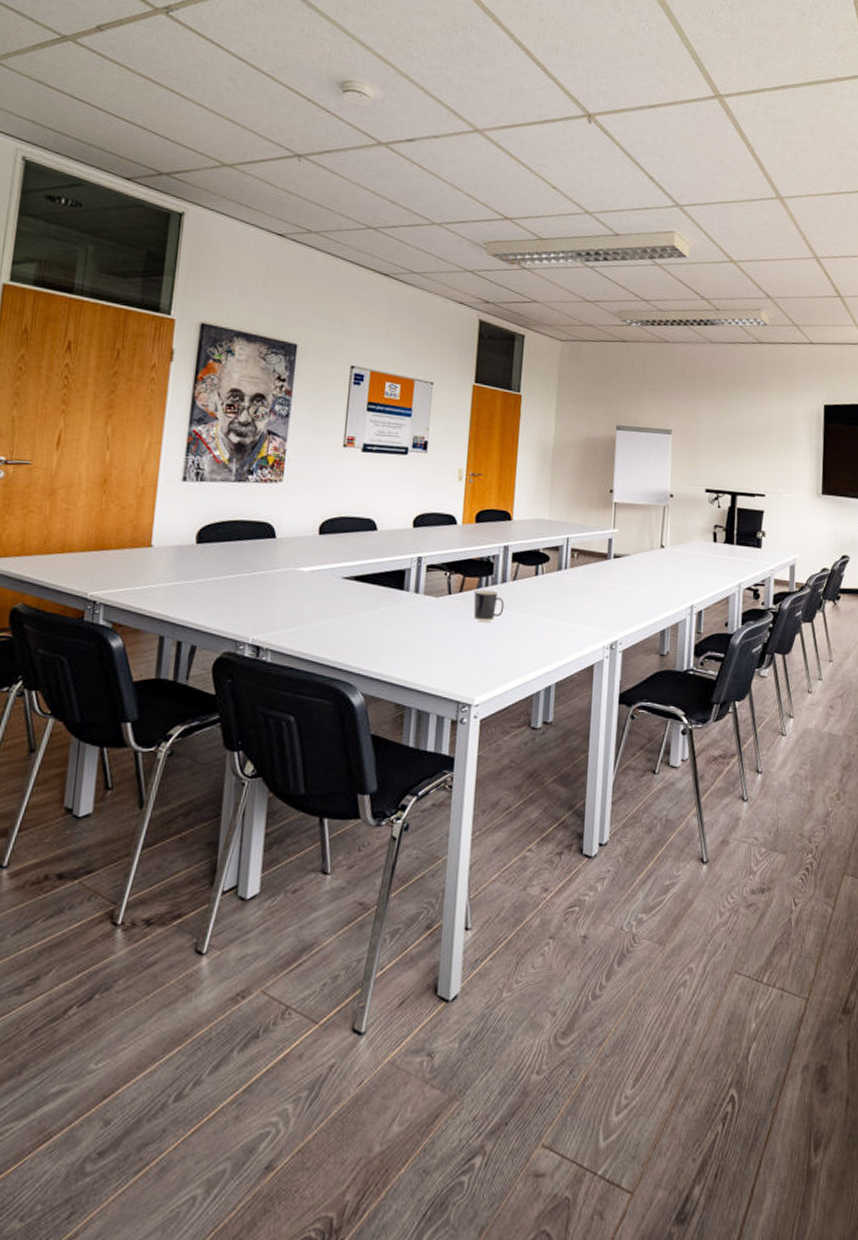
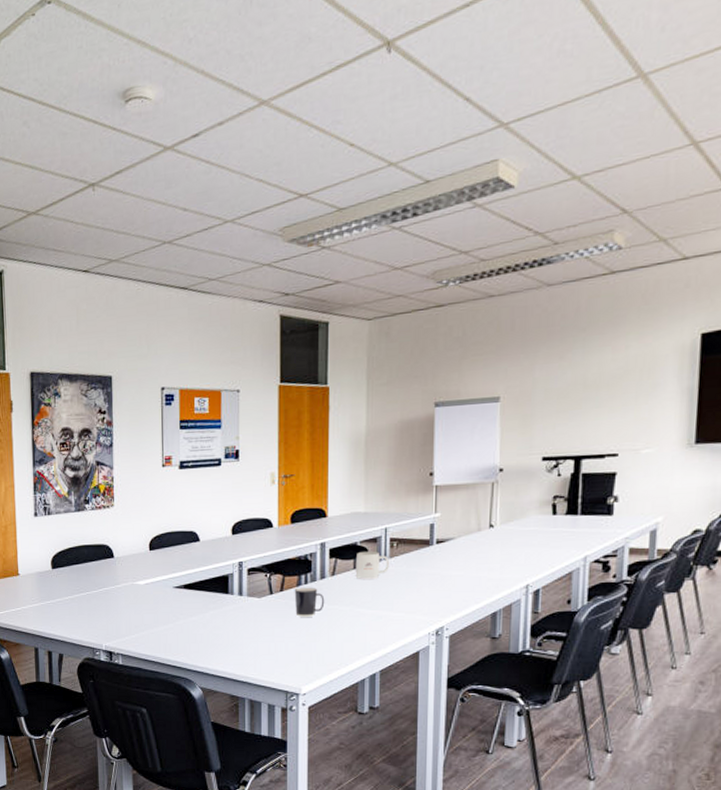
mug: none [536,559,570,589] -> present [355,552,390,580]

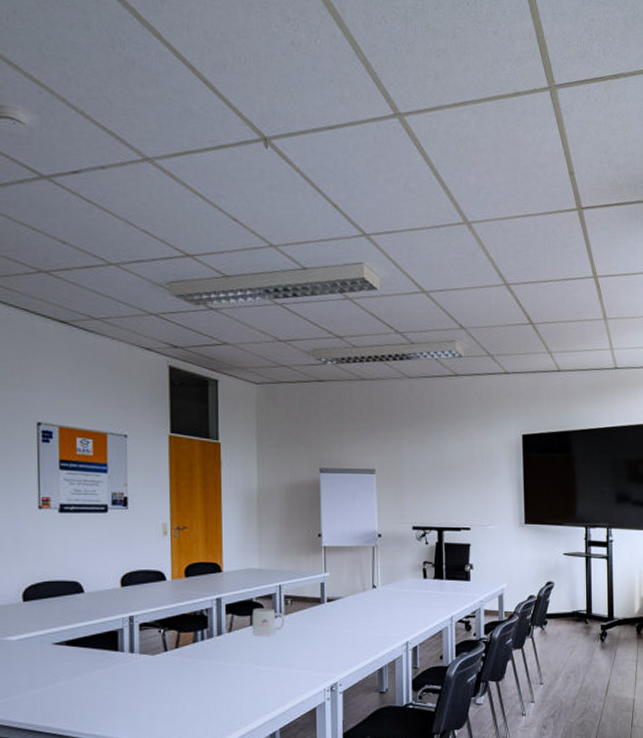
mug: present [294,587,325,617] -> none [190,643,222,675]

